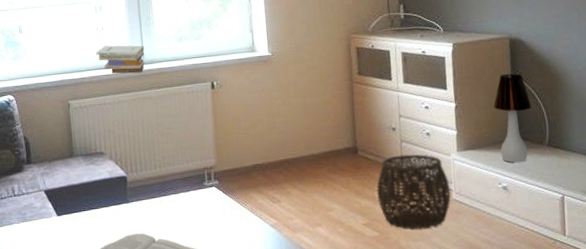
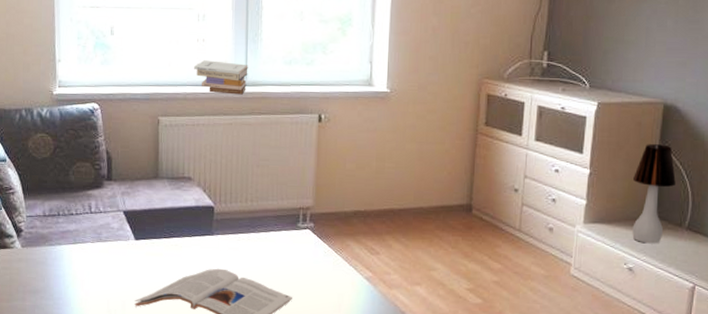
woven basket: present [376,154,451,229] -> none [486,219,570,302]

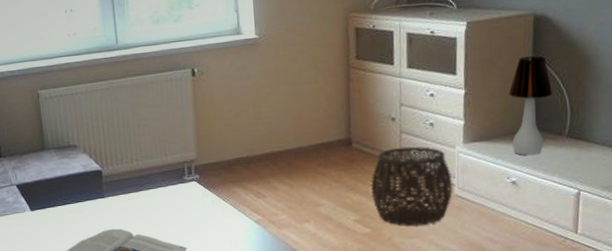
books: present [193,60,248,95] -> none [64,28,119,61]
woven basket: none [486,219,570,302] -> present [370,146,453,226]

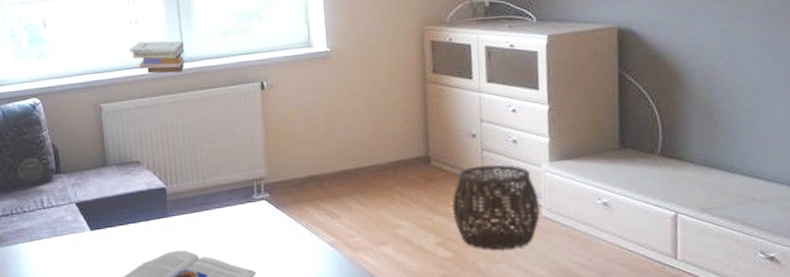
books: none [64,28,119,61] -> present [129,40,185,74]
table lamp: present [509,56,552,156] -> none [596,70,641,176]

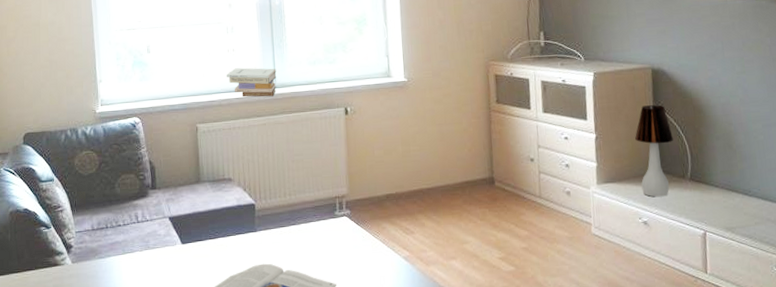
woven basket: present [451,164,541,250] -> none [513,186,590,264]
table lamp: none [596,70,641,176] -> present [635,105,673,197]

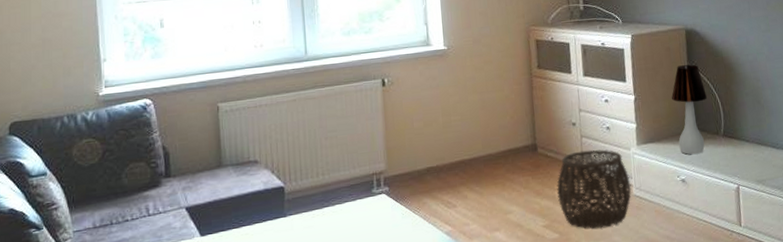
books: present [225,67,277,98] -> none [251,40,308,72]
woven basket: none [513,186,590,264] -> present [556,149,632,229]

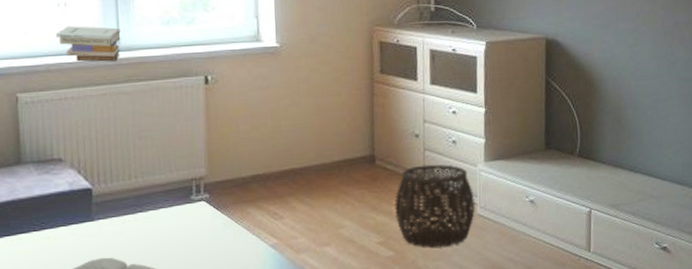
books: none [251,40,308,72] -> present [55,26,121,62]
table lamp: present [672,64,707,155] -> none [526,77,564,175]

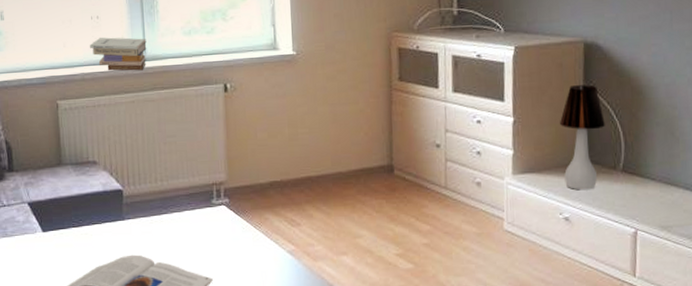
woven basket: present [394,164,476,248] -> none [413,176,502,262]
table lamp: none [526,77,564,175] -> present [560,85,605,191]

